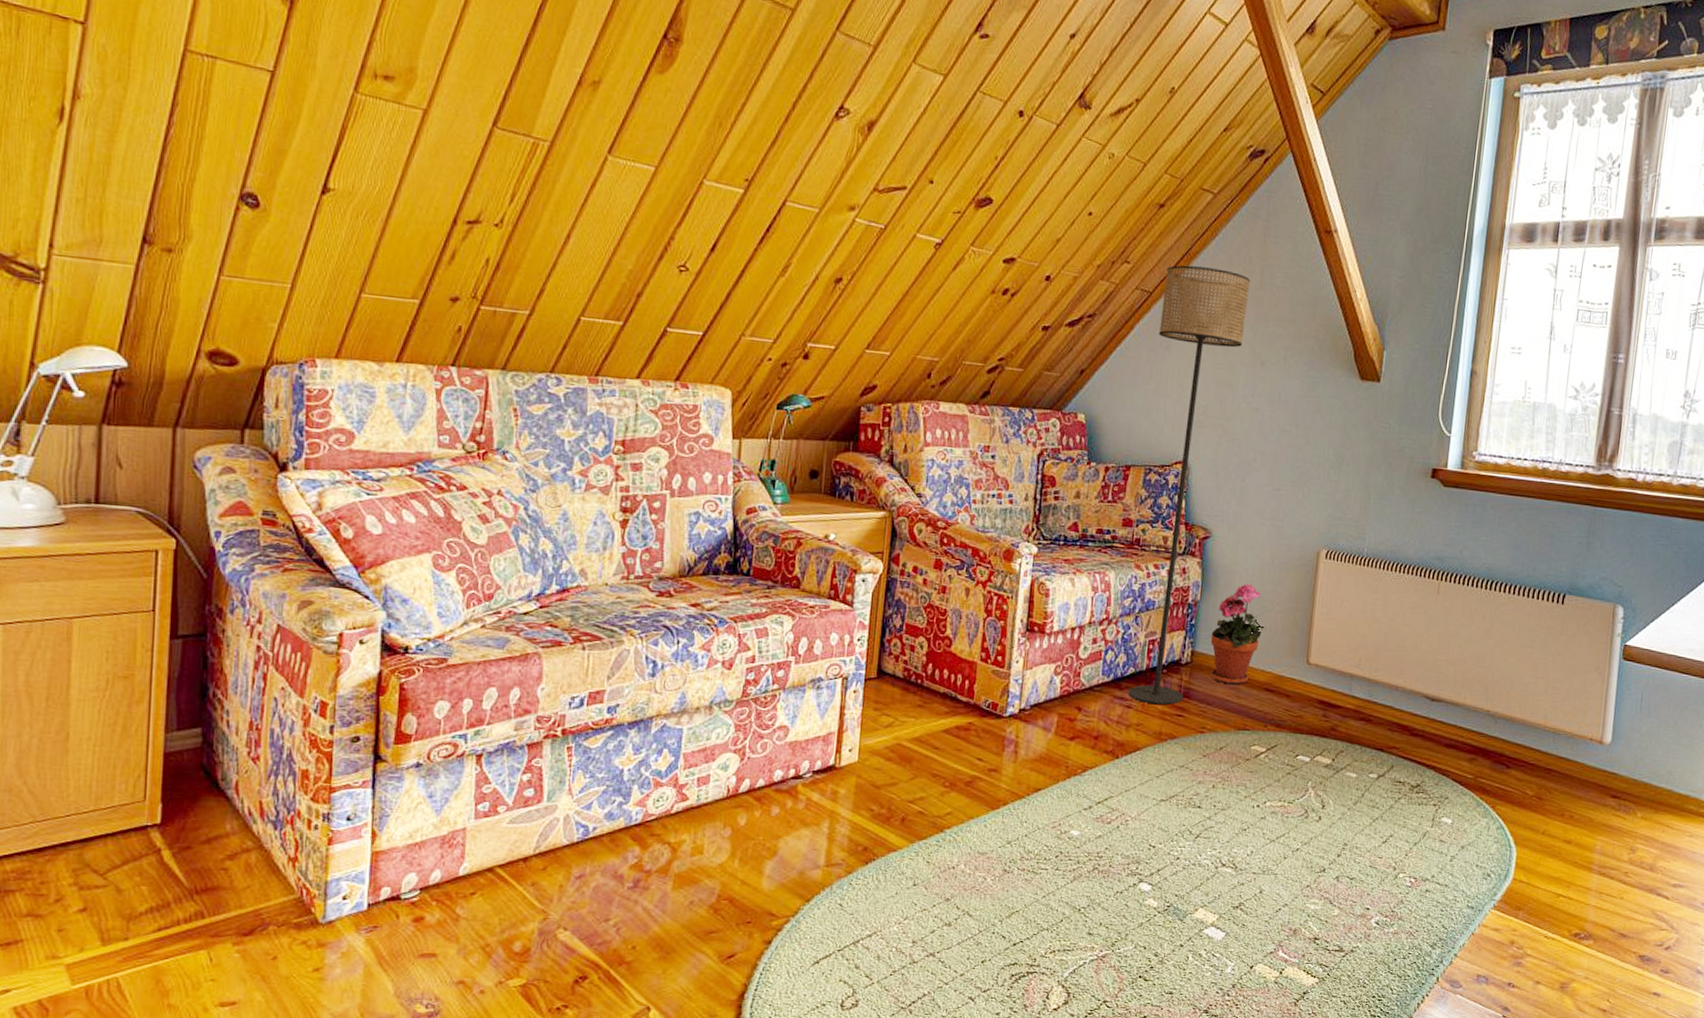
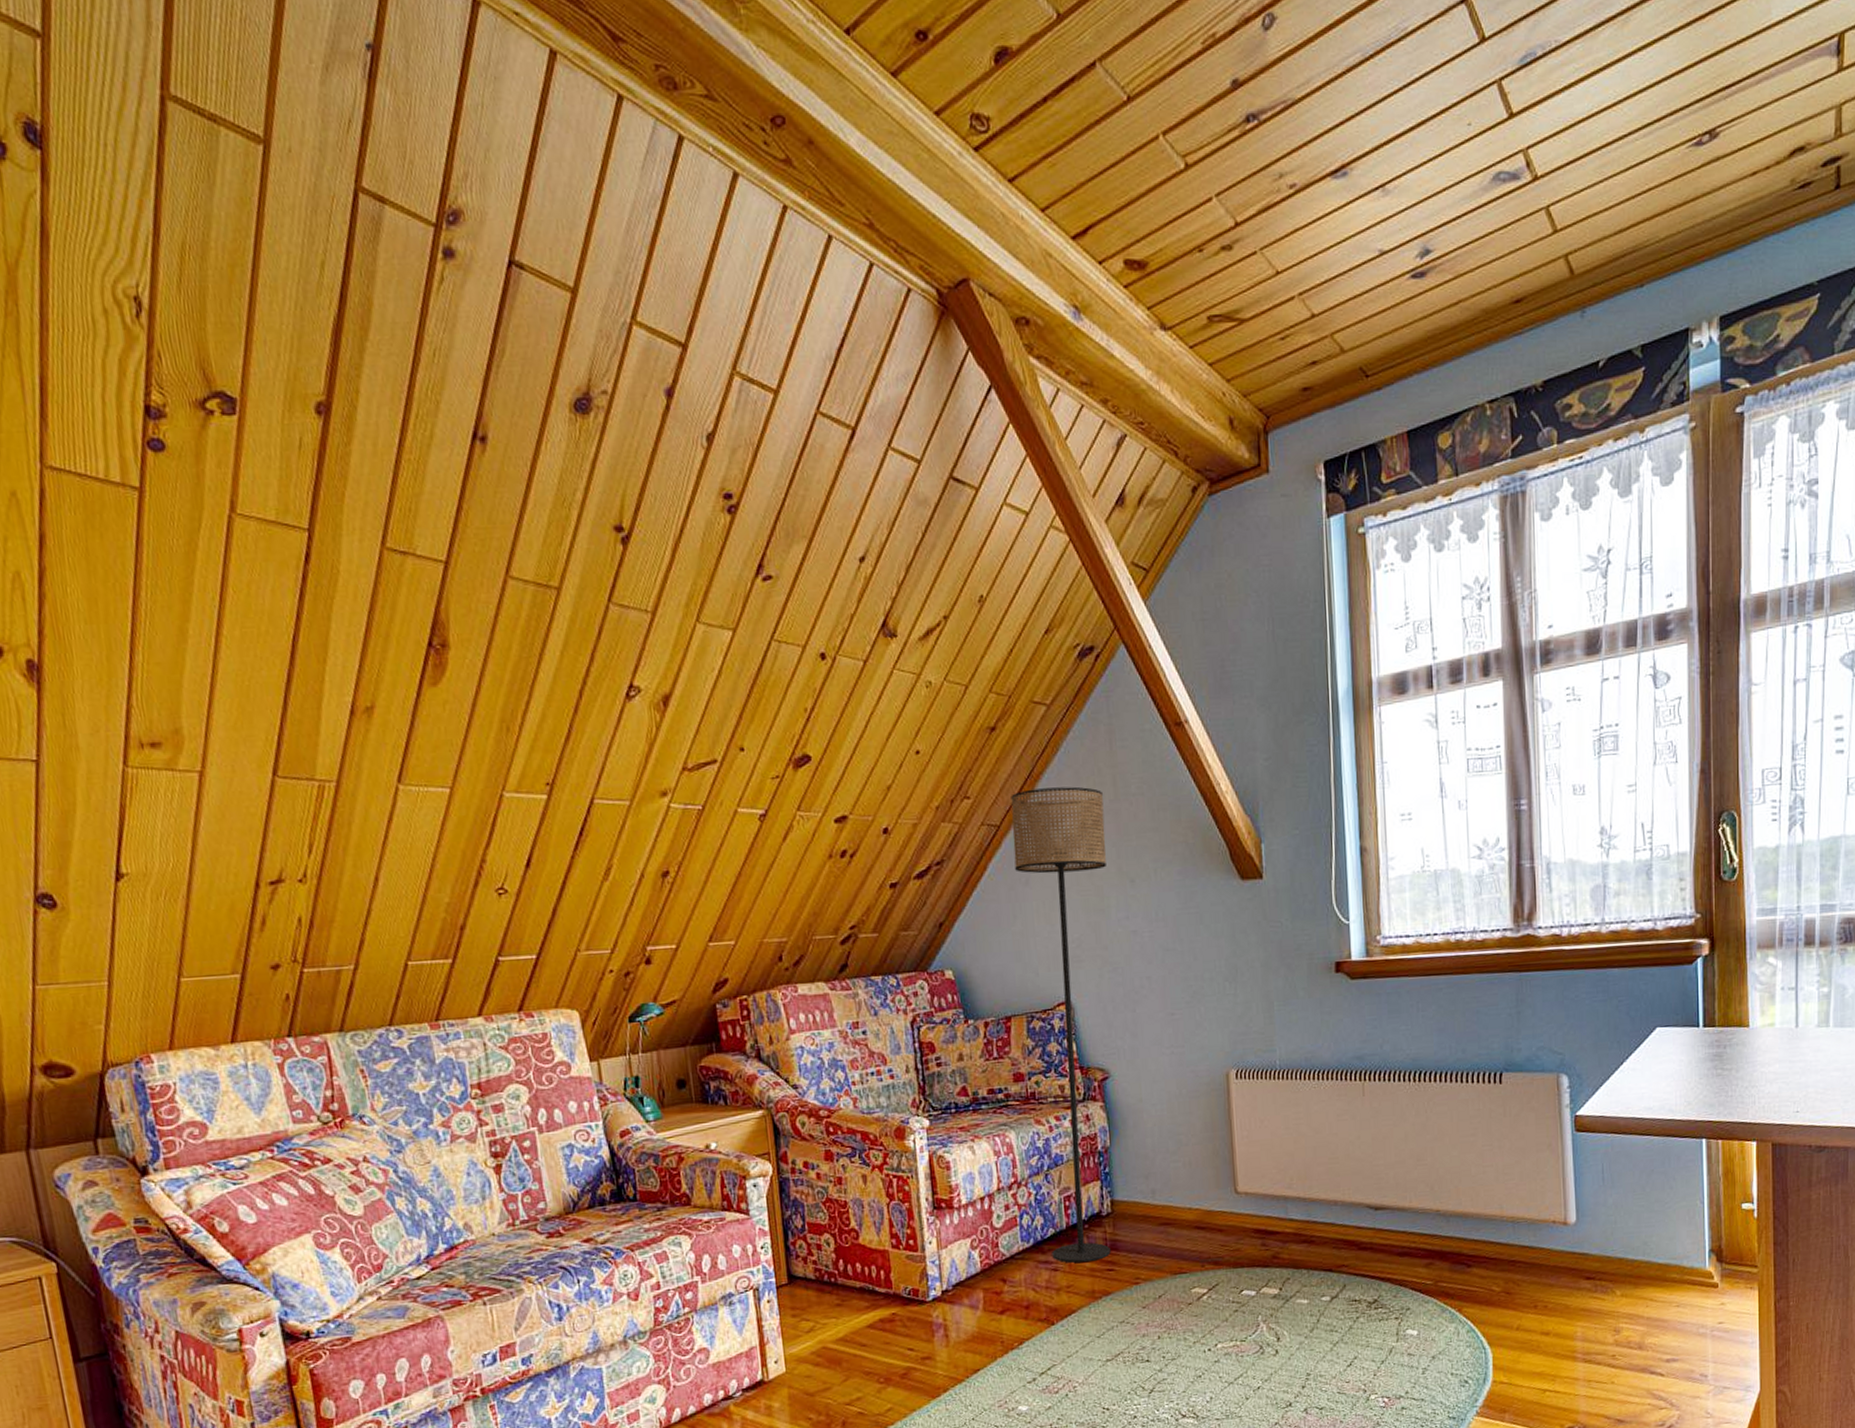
potted plant: present [1210,584,1267,685] -> none [1128,1120,1186,1230]

